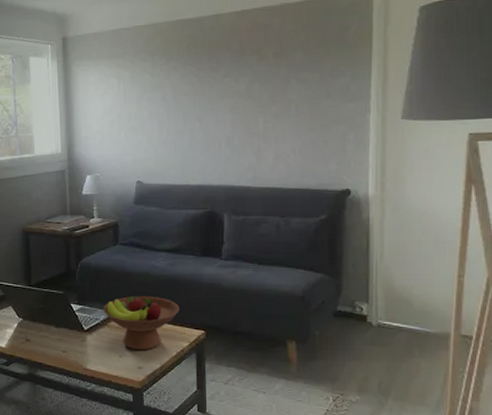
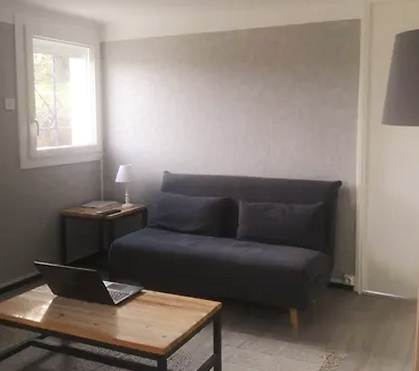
fruit bowl: present [102,295,180,351] -> none [132,272,200,321]

